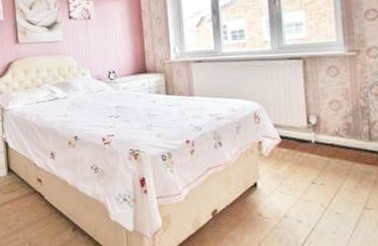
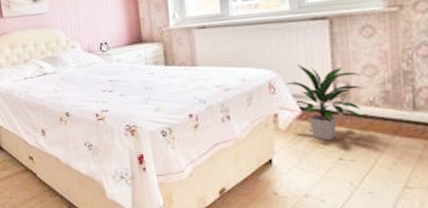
indoor plant: none [268,98,333,167] -> present [285,64,367,141]

